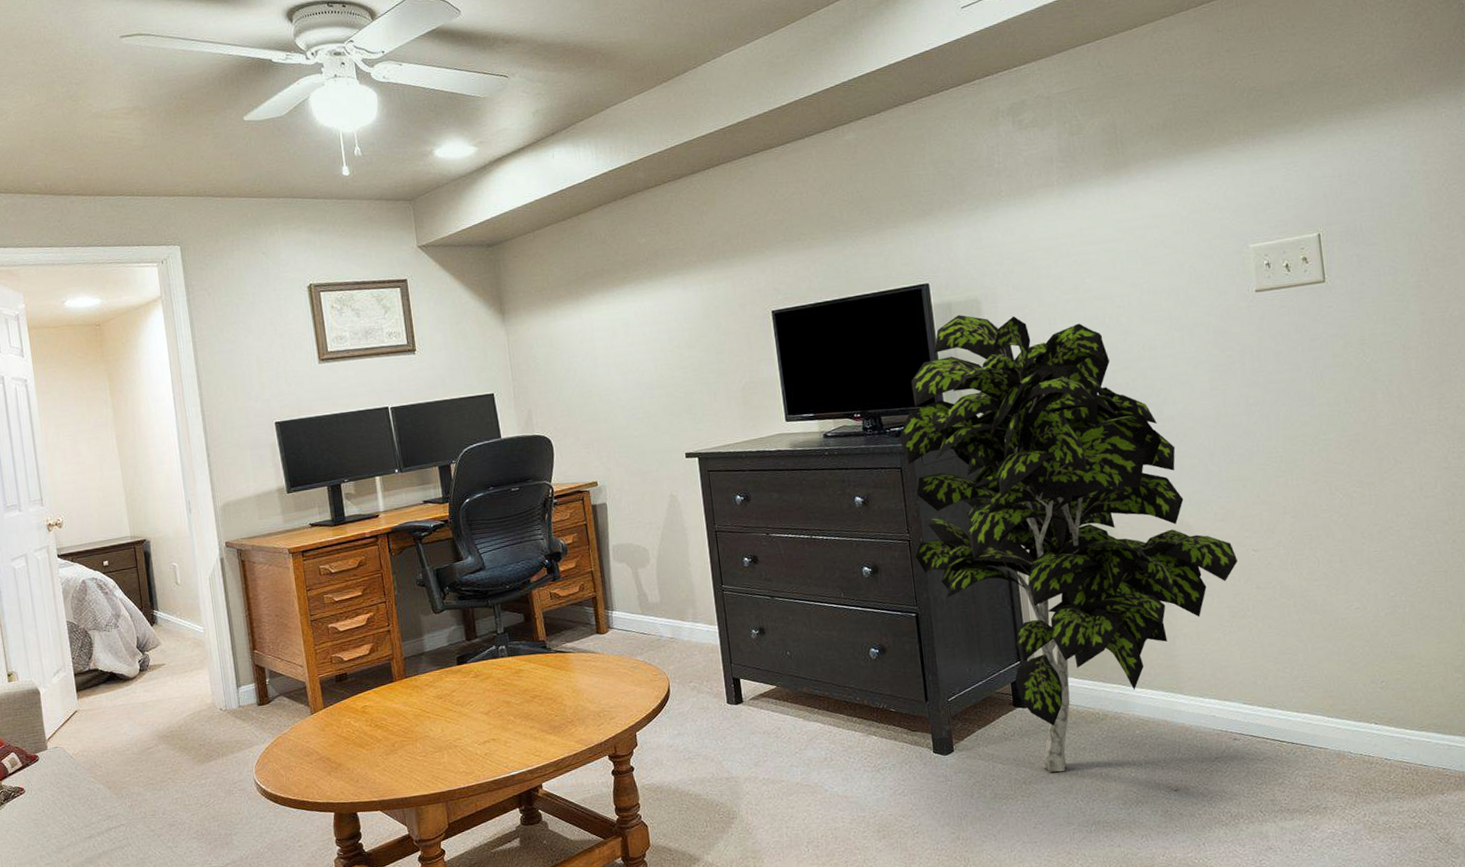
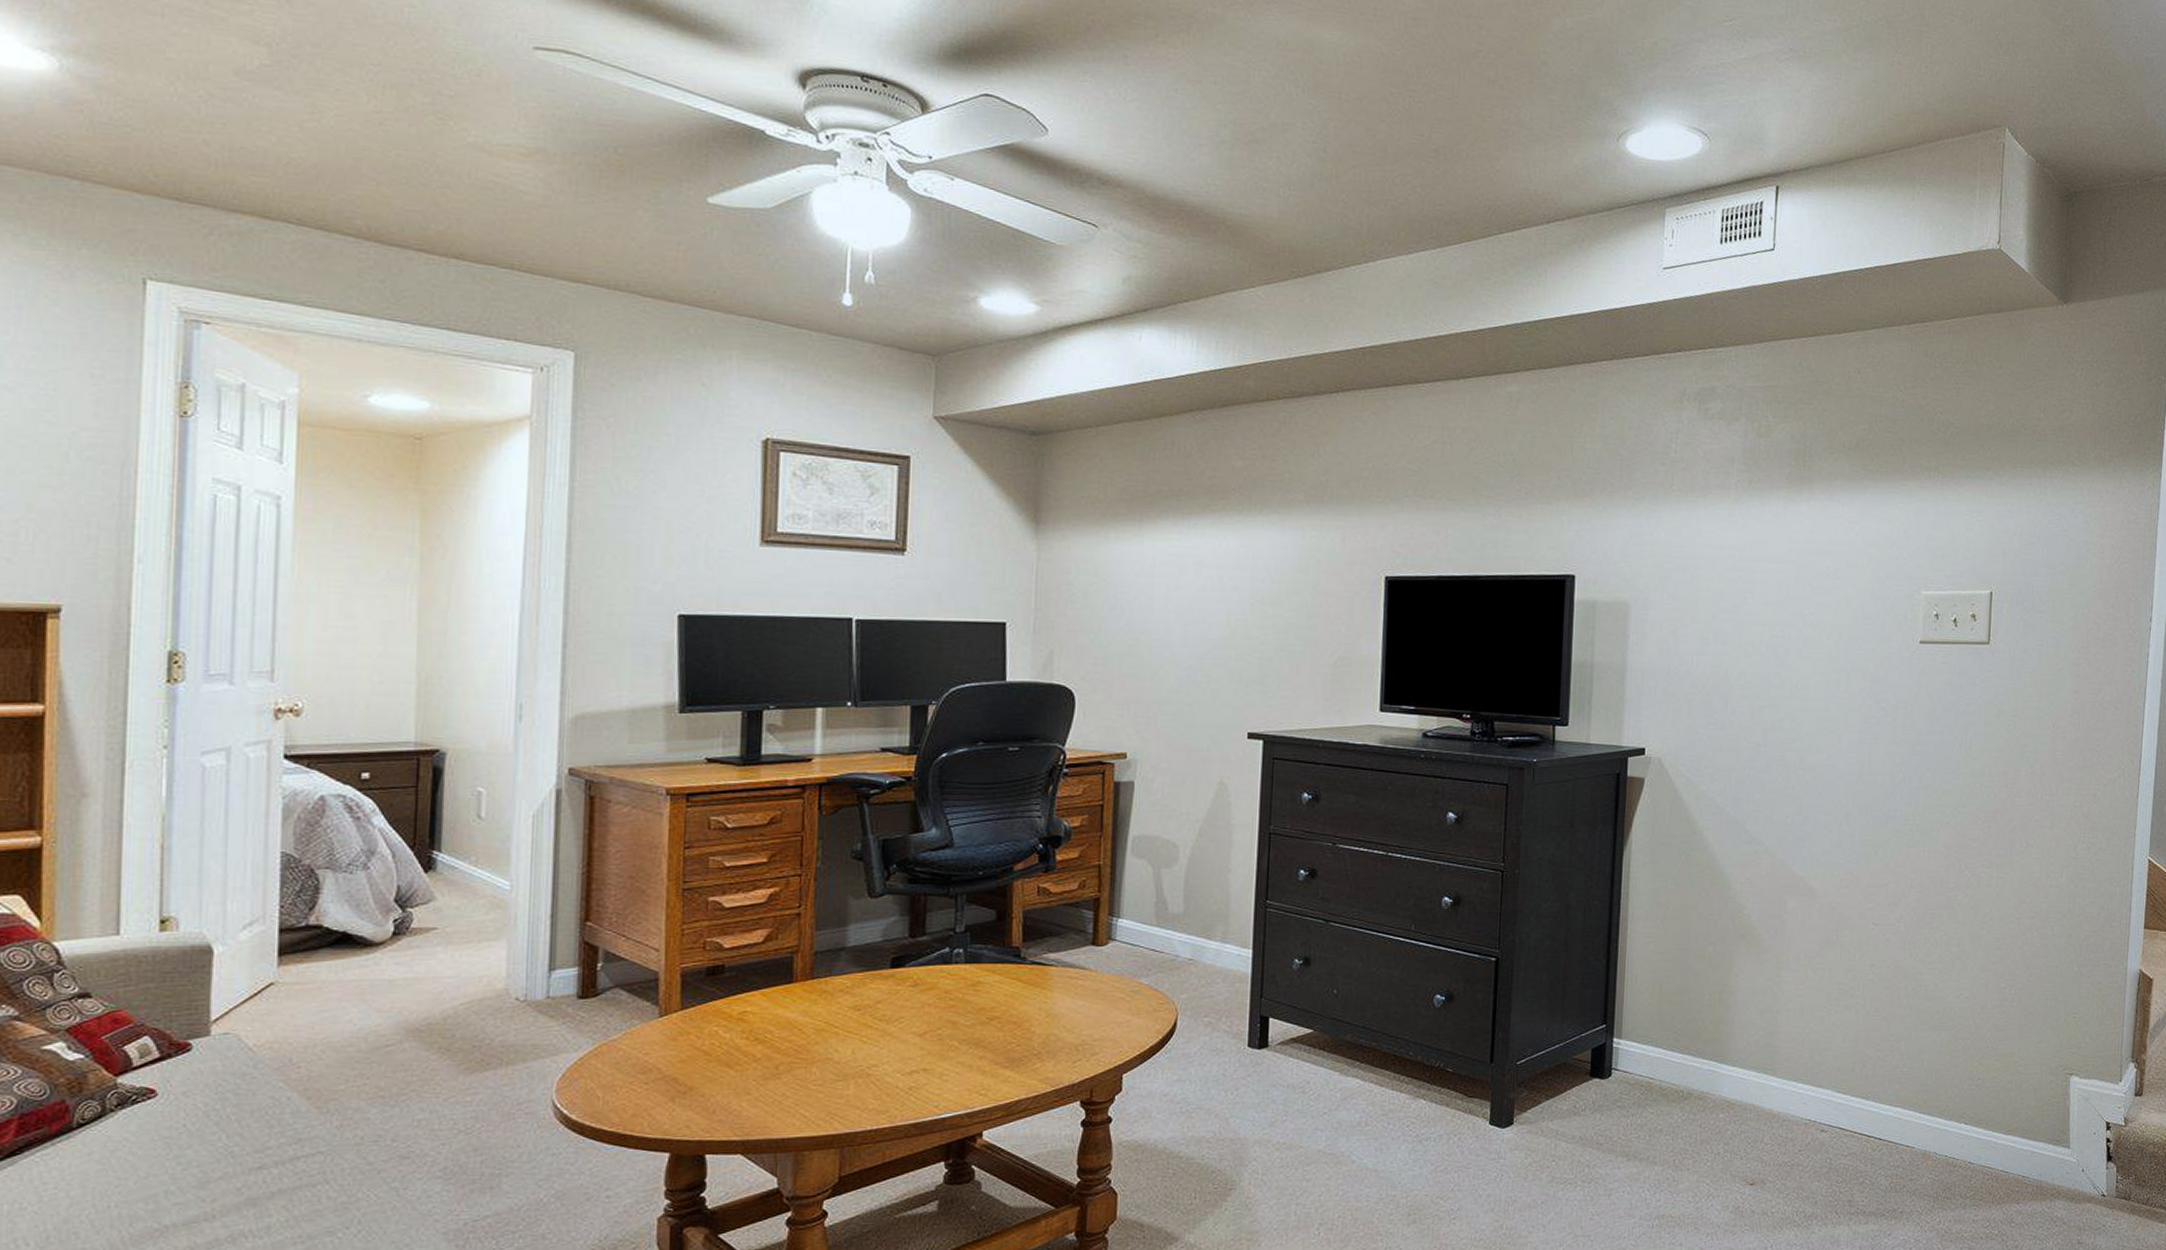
indoor plant: present [899,315,1238,772] -> none [1506,617,1856,1156]

